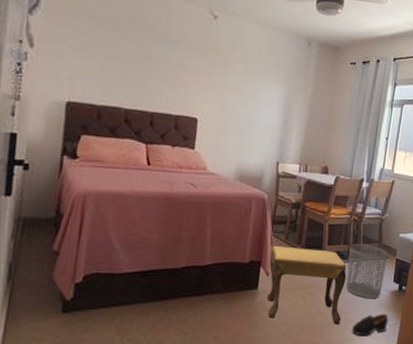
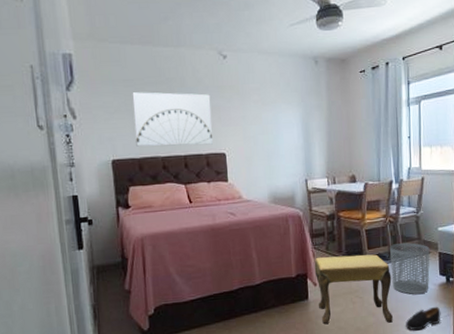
wall art: none [98,32,193,107] -> present [132,92,213,147]

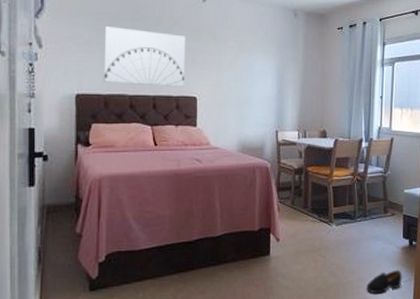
footstool: present [314,254,393,324] -> none [278,211,356,285]
waste bin: present [390,243,430,294] -> none [355,203,395,256]

